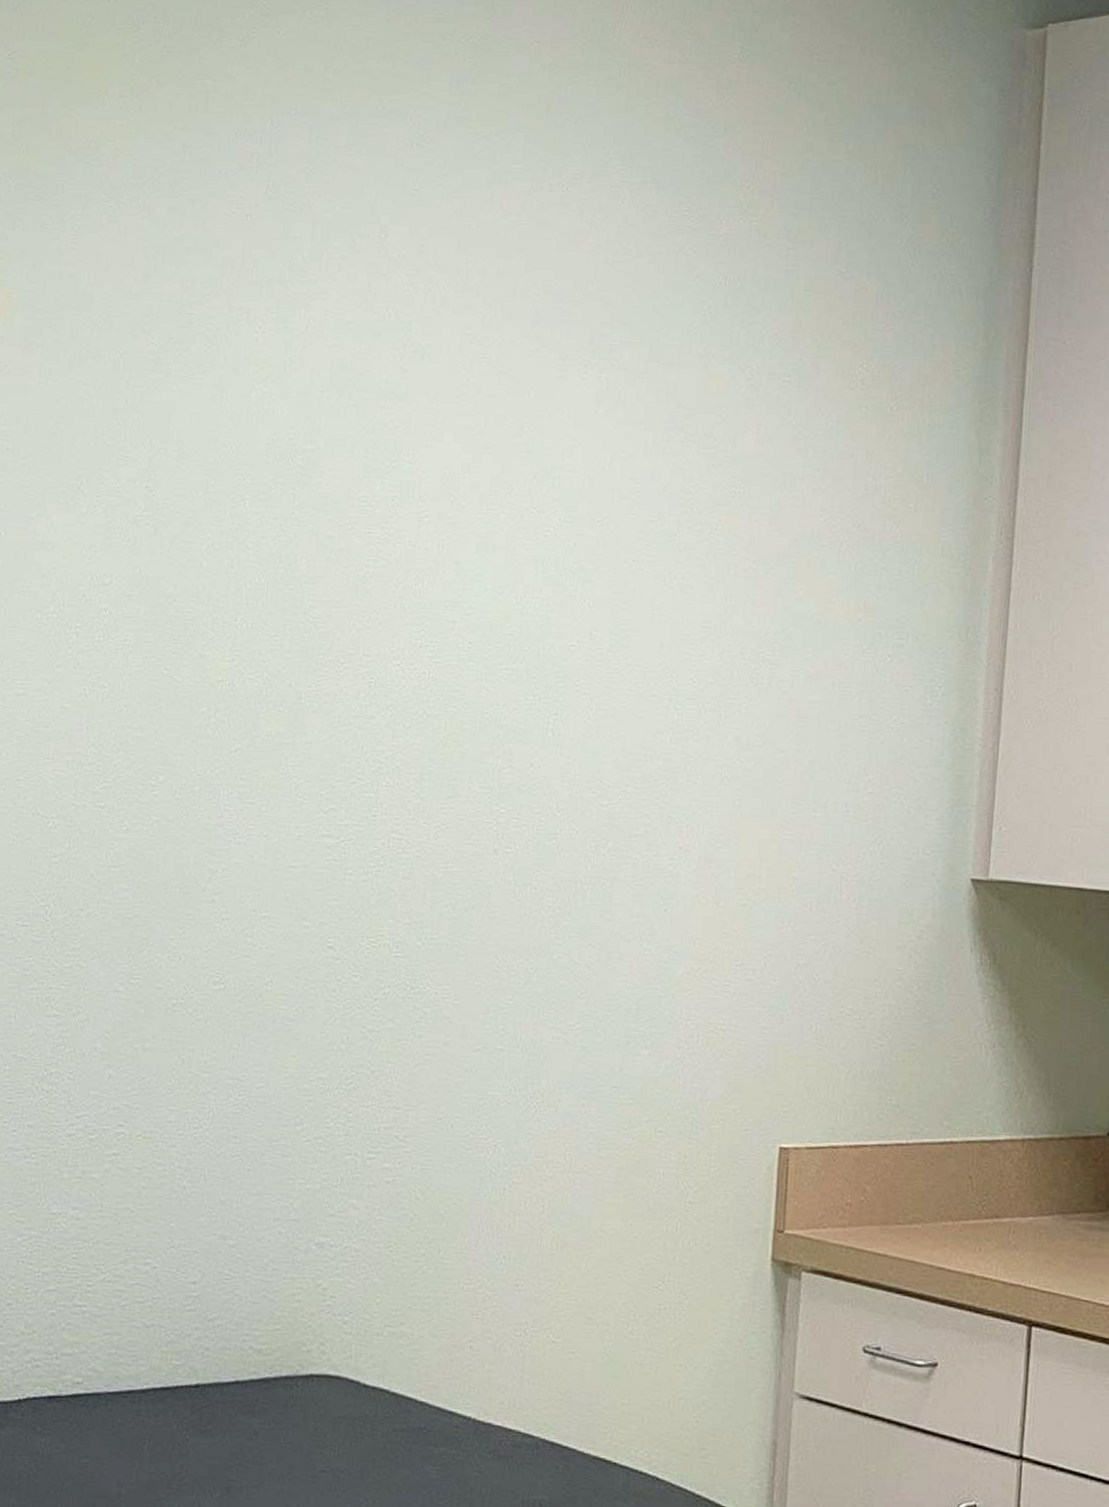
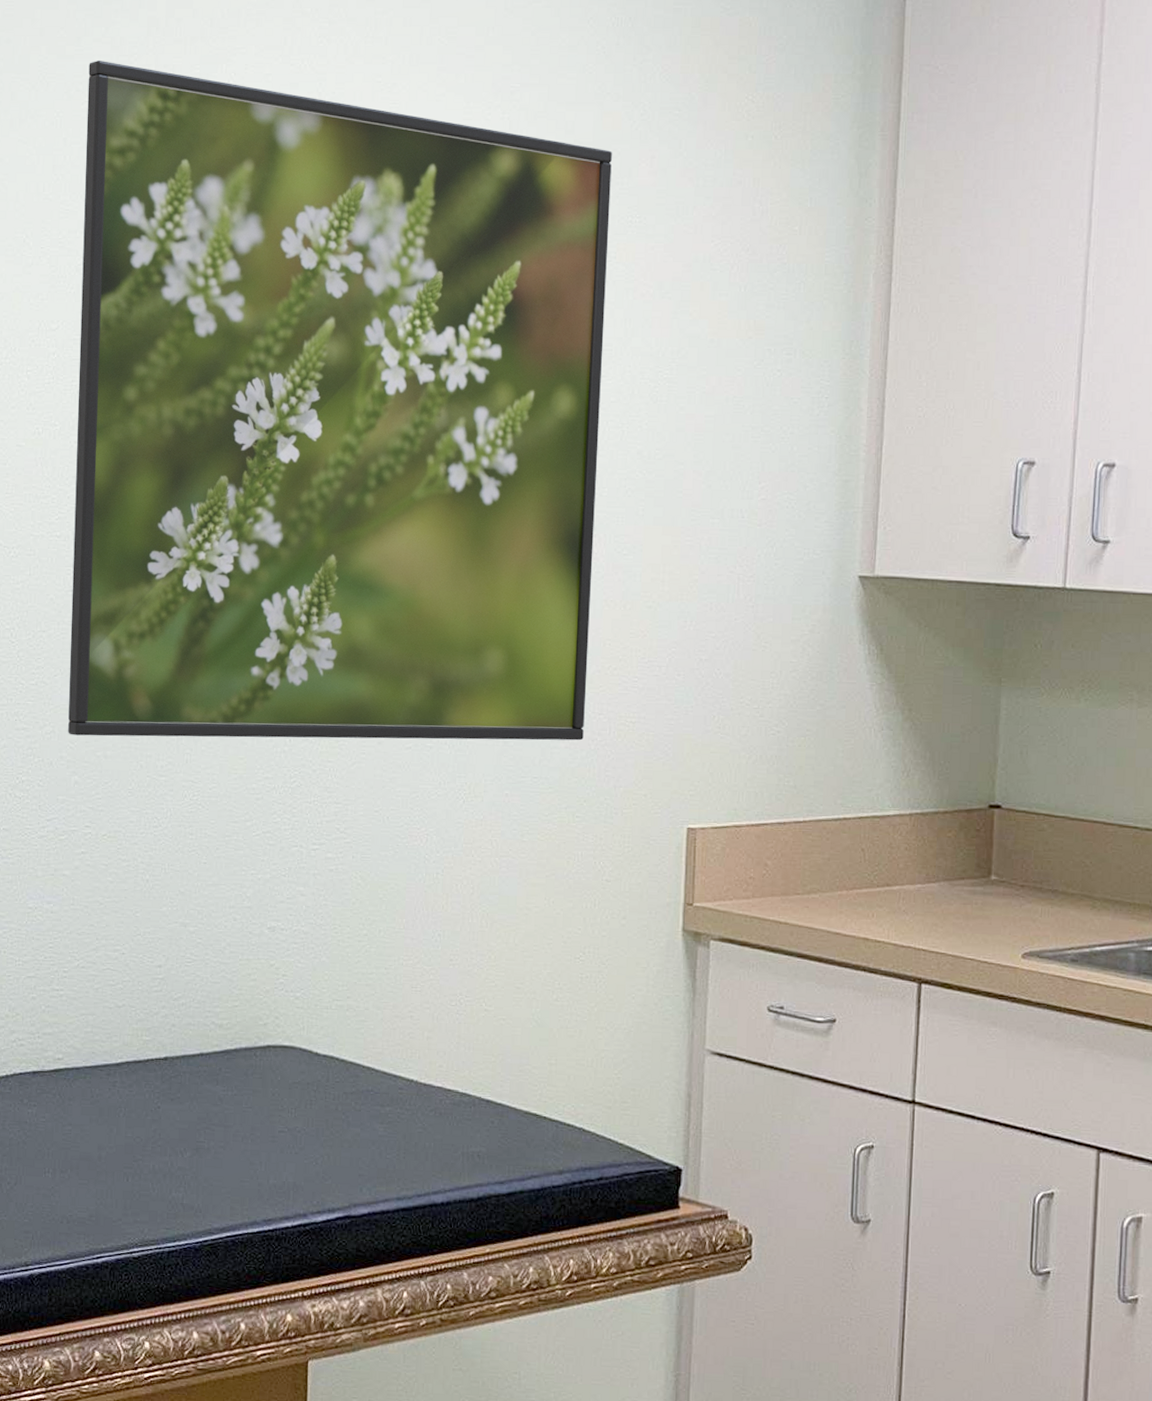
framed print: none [103,300,716,1048] -> present [68,61,612,741]

